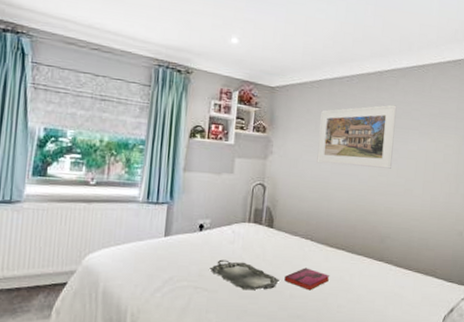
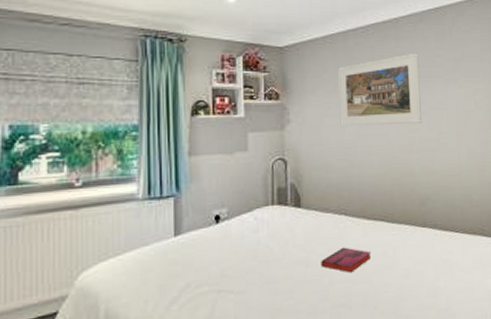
serving tray: present [209,259,279,290] -> none [233,252,315,285]

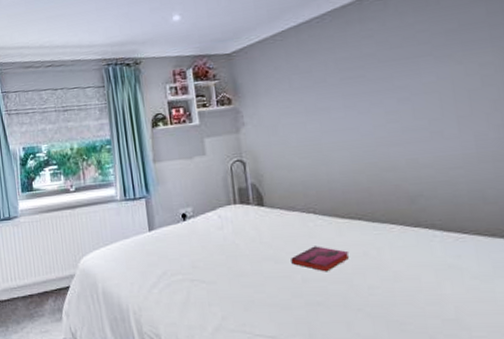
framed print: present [338,53,421,127] -> none [292,33,403,124]

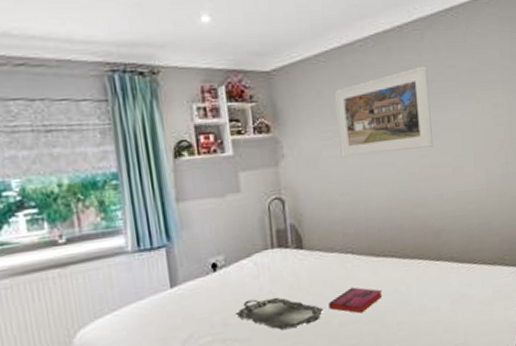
serving tray: none [202,247,285,279] -> present [235,297,323,330]
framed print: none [292,33,403,124] -> present [335,66,433,158]

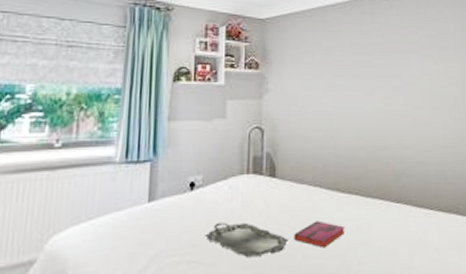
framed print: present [335,66,433,158] -> none [317,29,396,98]

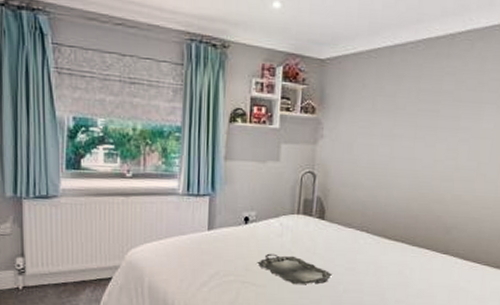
hardback book: present [294,220,345,249] -> none [337,261,388,285]

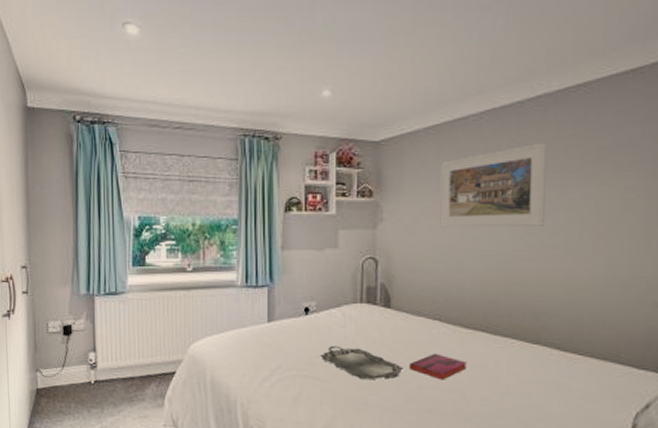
hardback book: none [337,261,388,285] -> present [409,353,468,380]
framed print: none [374,74,472,151] -> present [440,142,547,228]

